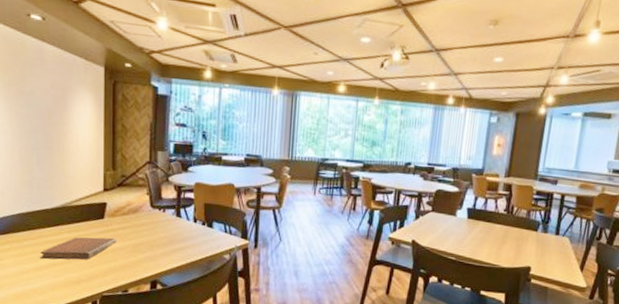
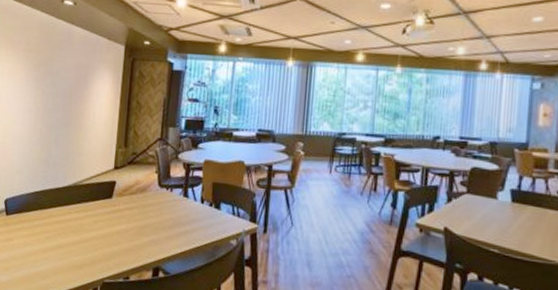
notebook: present [40,237,117,260] -> none [48,217,123,242]

